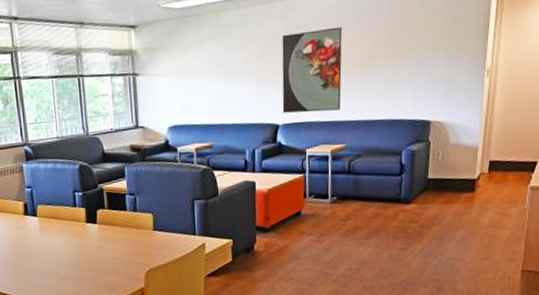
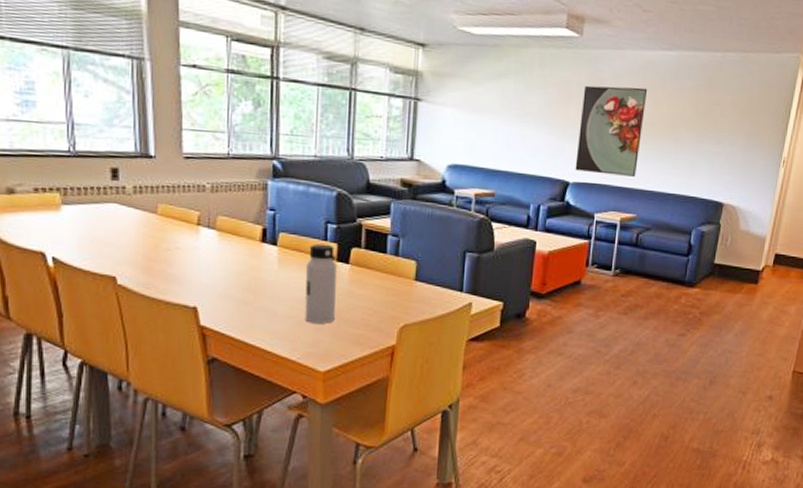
water bottle: none [63,209,92,277] -> present [305,243,337,324]

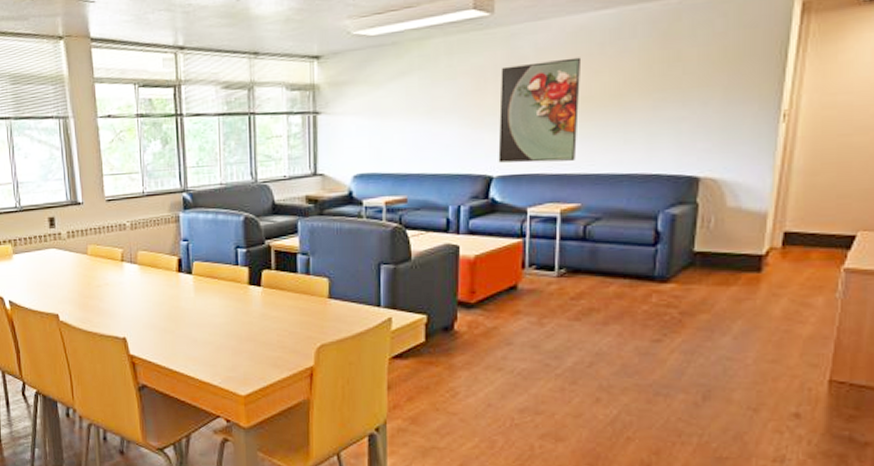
water bottle: present [305,243,337,324] -> none [221,269,252,347]

